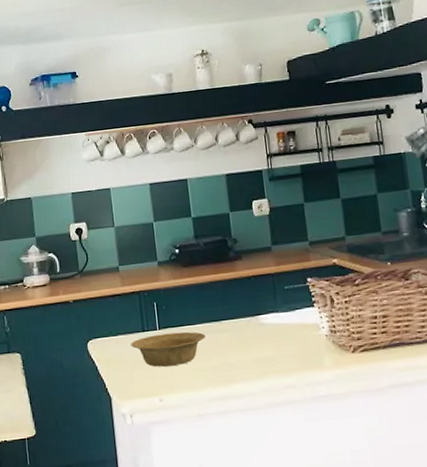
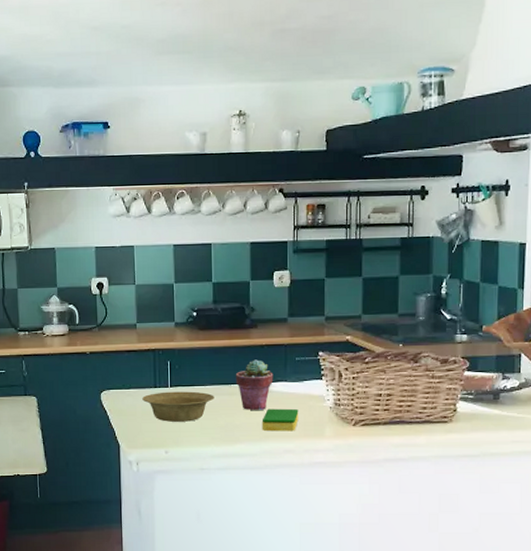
potted succulent: none [224,292,264,347] -> present [235,359,274,410]
dish sponge: none [257,340,296,367] -> present [262,408,299,432]

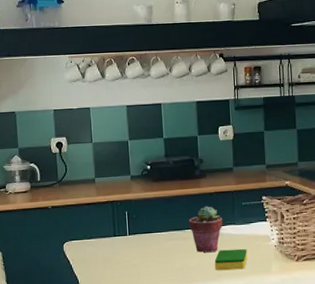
bowl: present [142,391,214,422] -> none [103,238,170,268]

